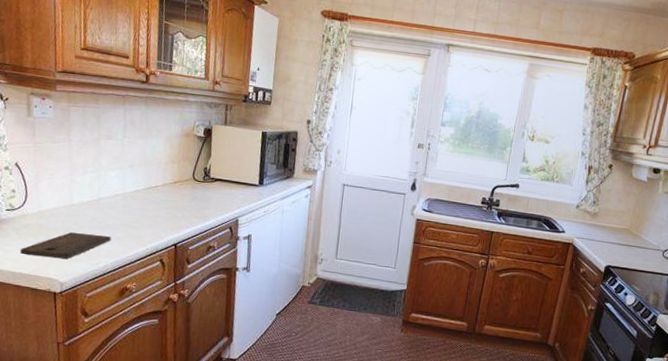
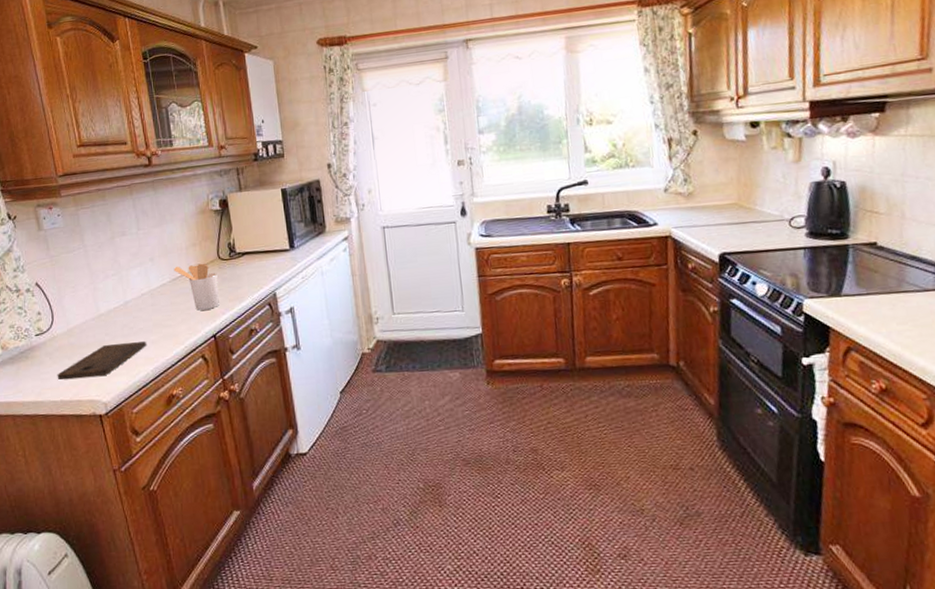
utensil holder: none [149,177,189,222] -> present [173,263,219,311]

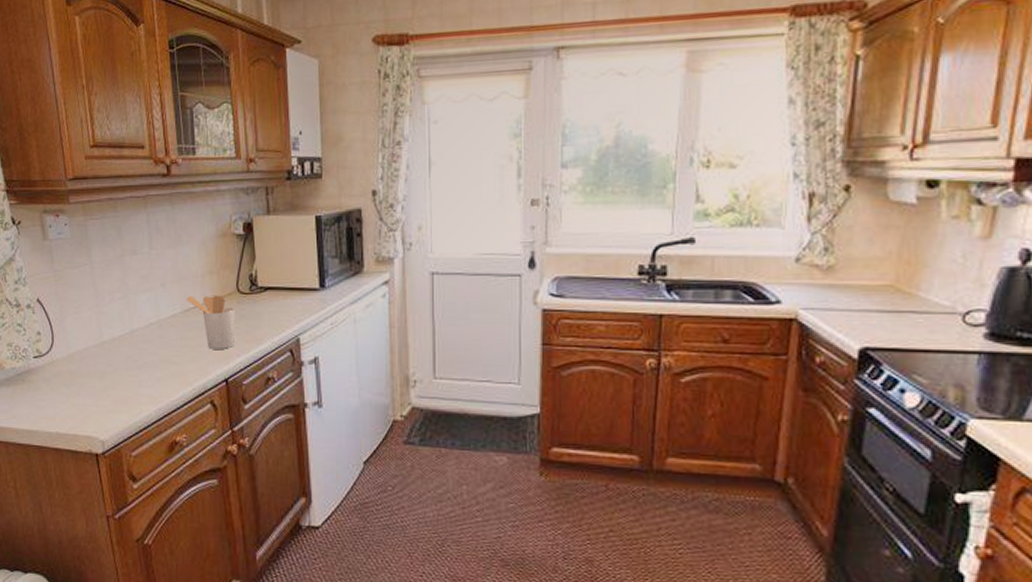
cutting board: present [57,341,146,380] -> none [54,377,151,411]

